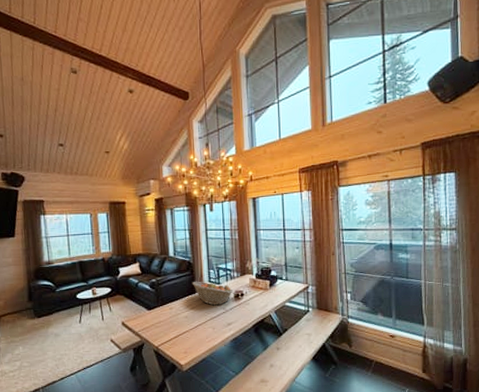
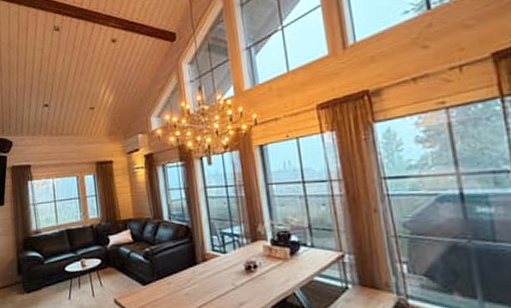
fruit basket: present [192,281,234,306] -> none [191,249,244,280]

